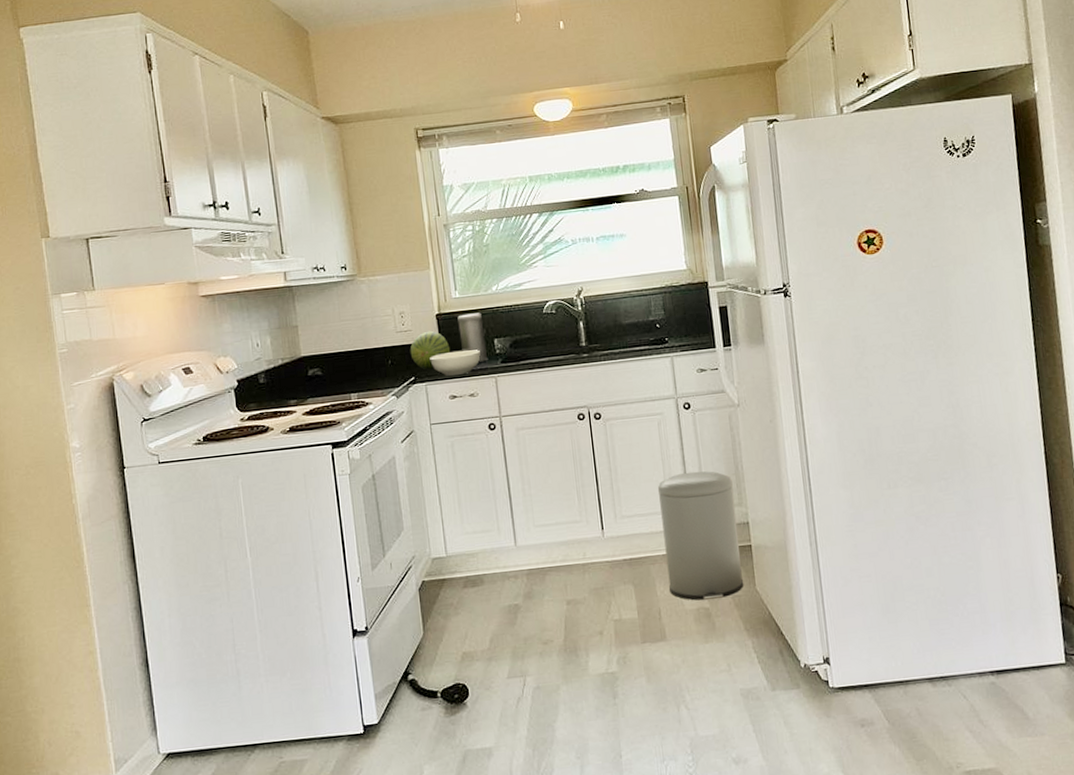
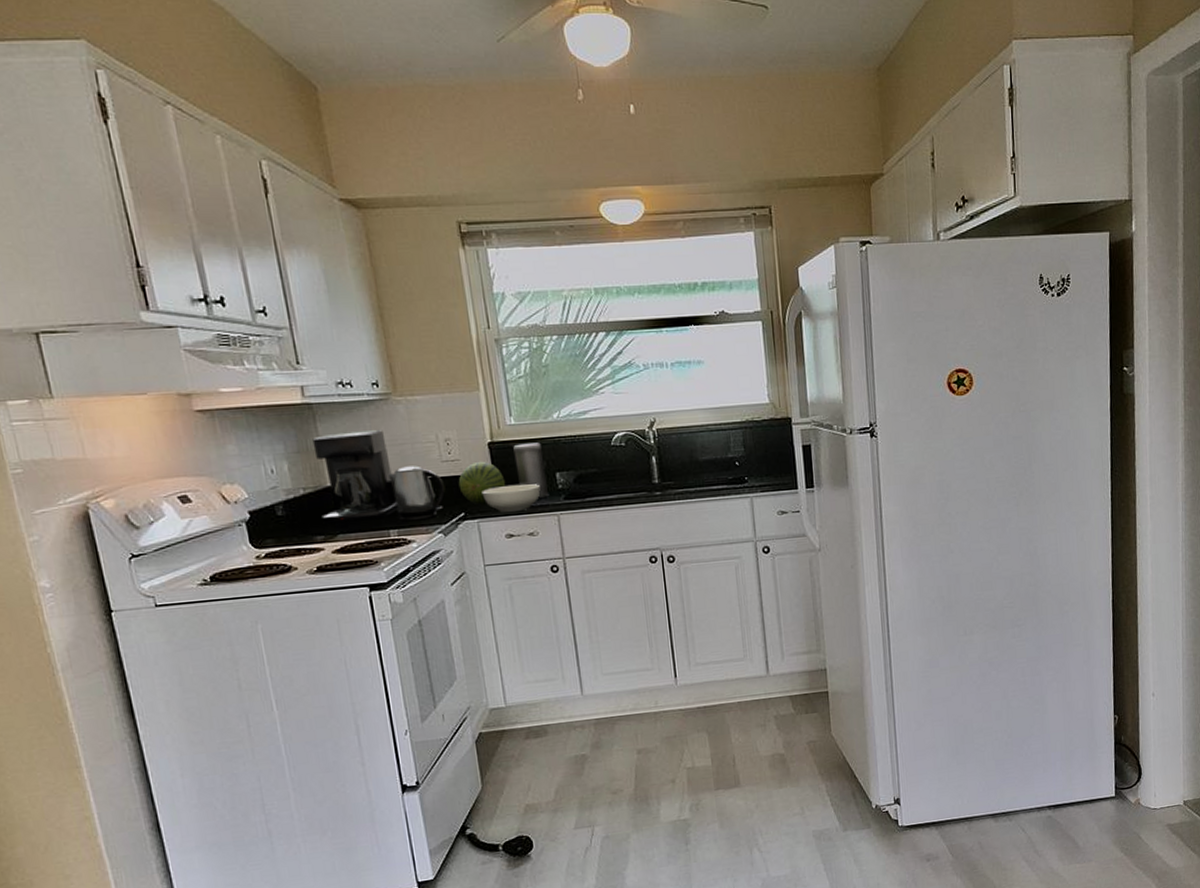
coffee maker: none [291,306,359,390] -> present [312,430,398,525]
kettle: none [351,336,399,387] -> present [387,465,446,523]
pedal bin: present [657,471,744,601] -> none [733,617,820,747]

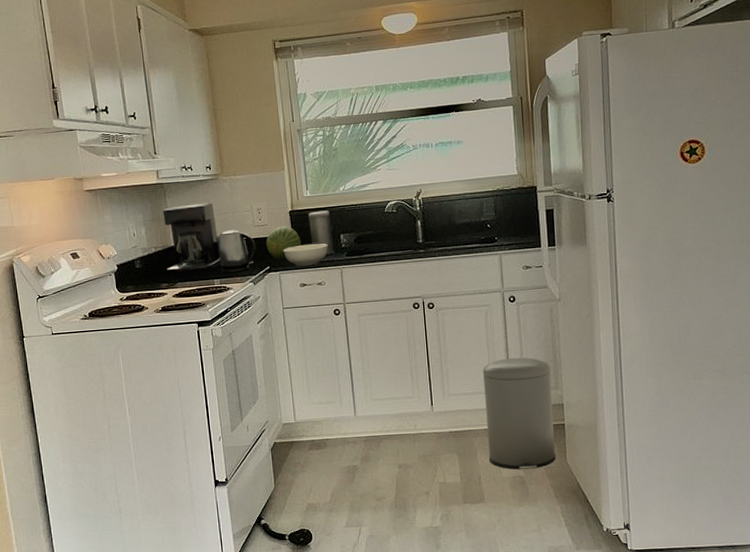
pedal bin: none [733,617,820,747] -> present [482,357,556,470]

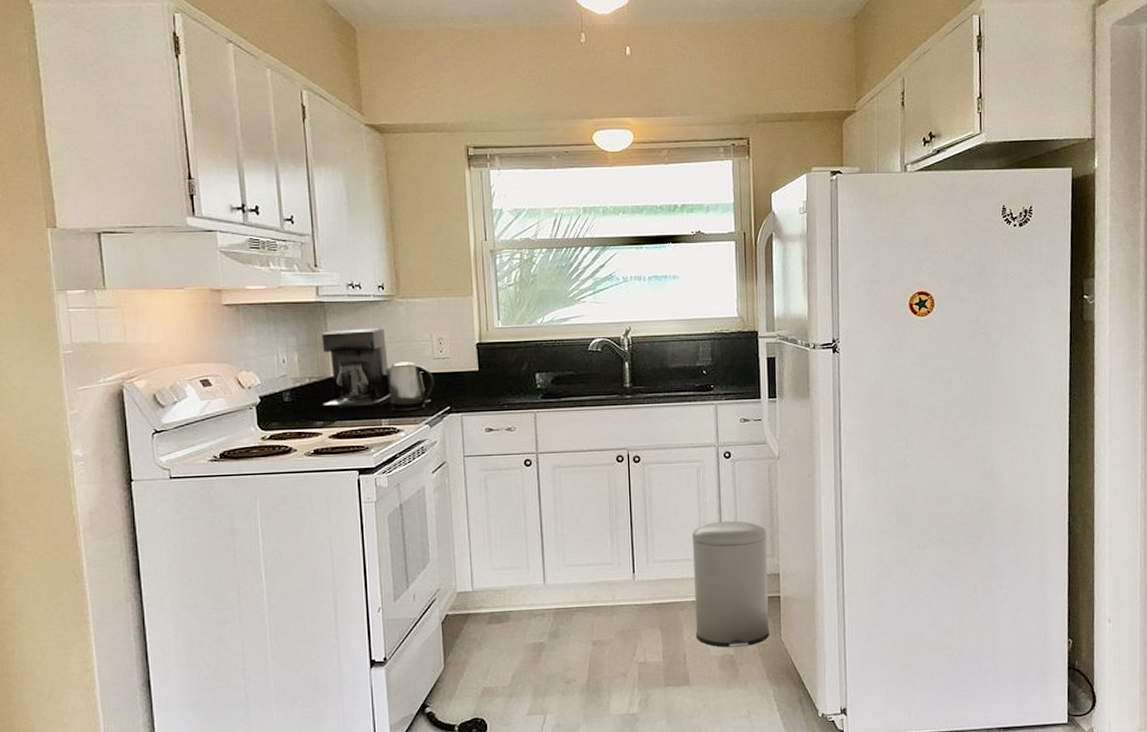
fruit: present [266,225,302,261] -> none [447,360,490,401]
bowl: present [283,243,328,266] -> none [467,382,521,408]
canister: present [308,210,335,255] -> none [499,345,529,396]

